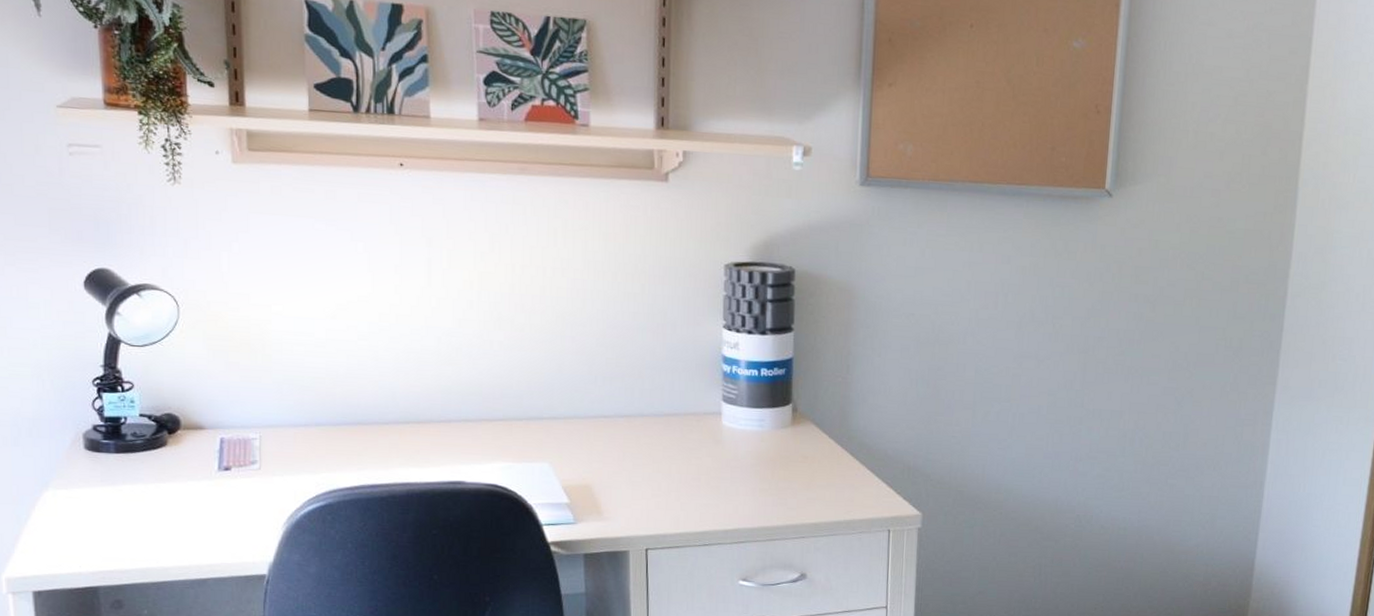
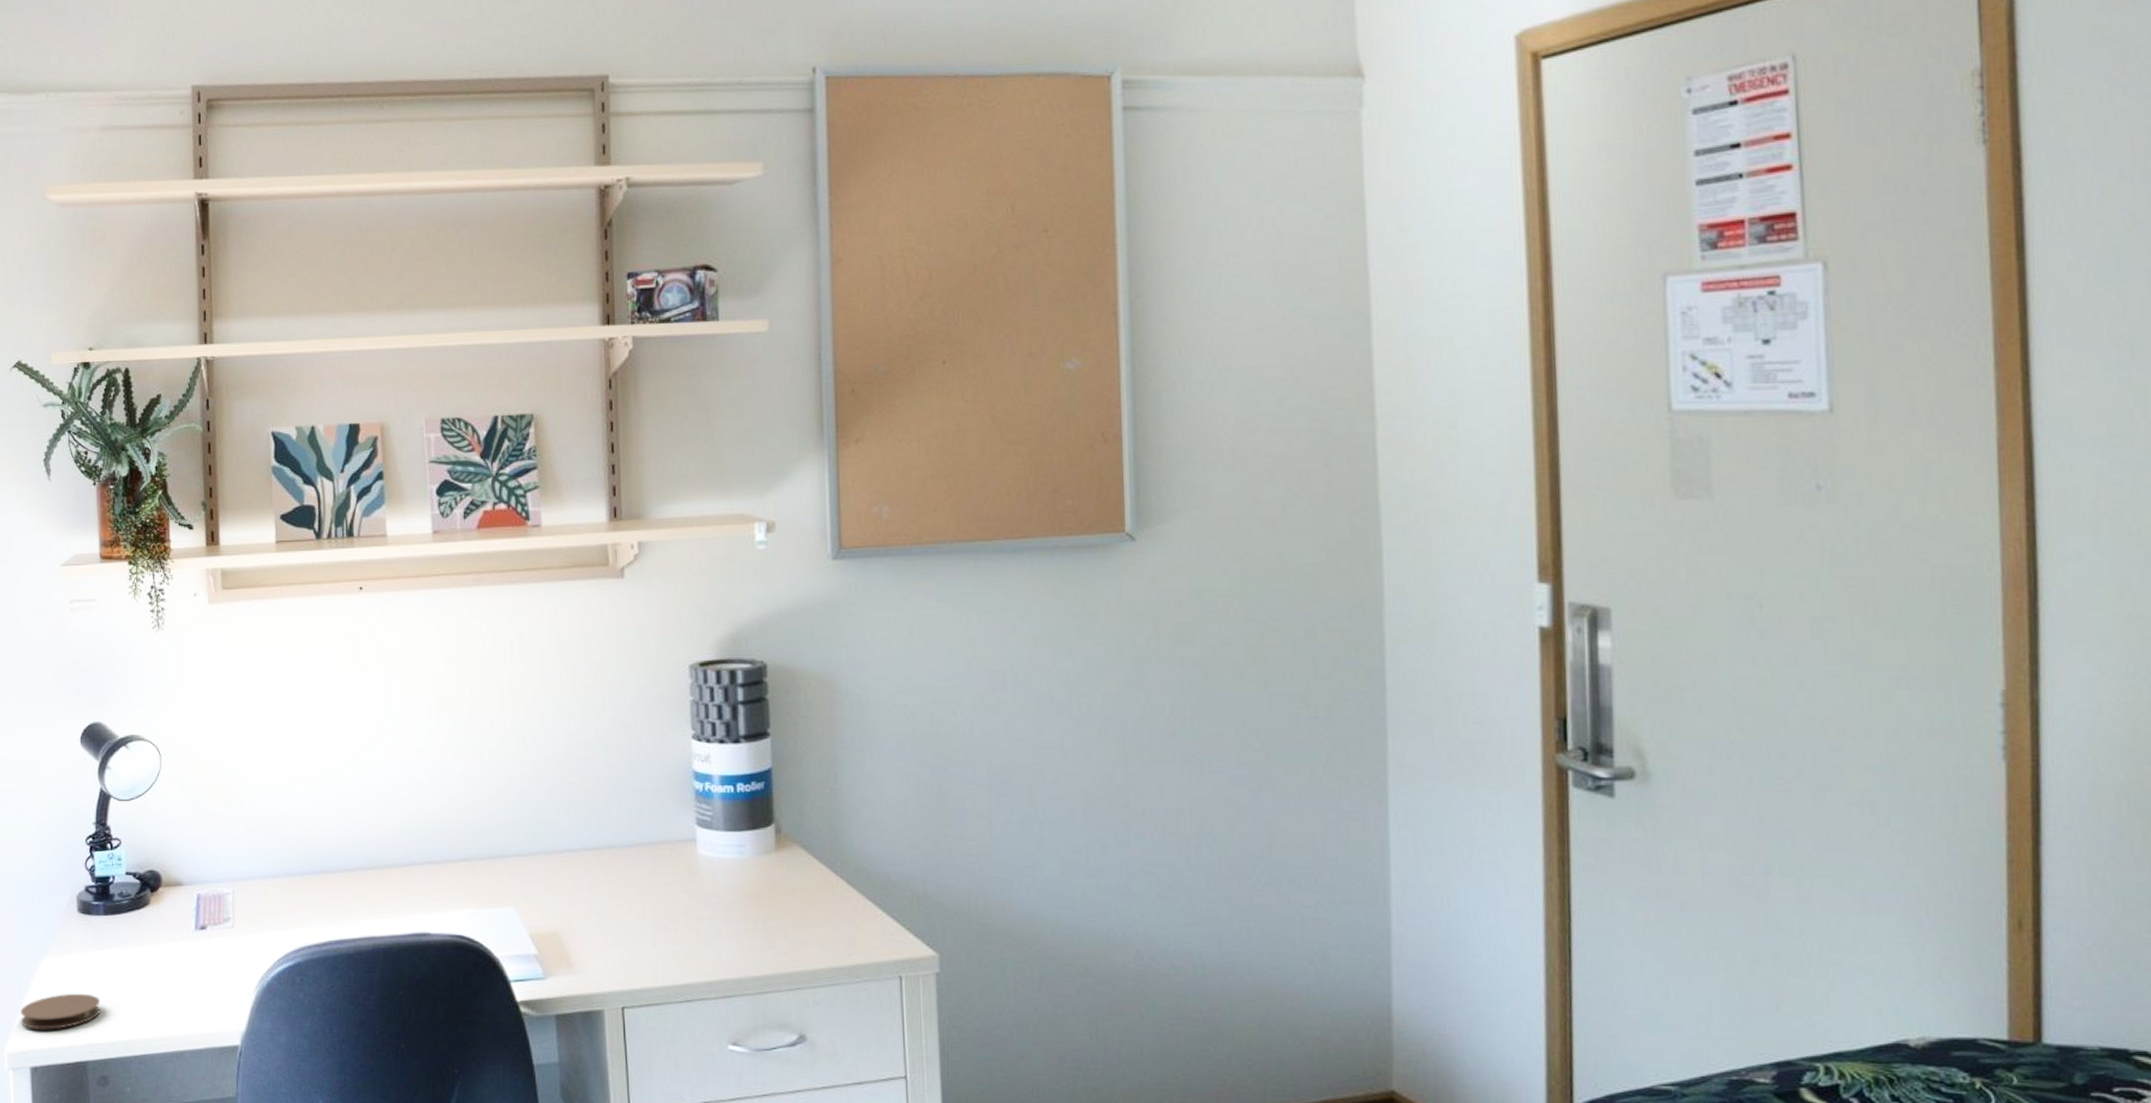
coaster: none [20,524,113,558] -> present [21,993,101,1031]

